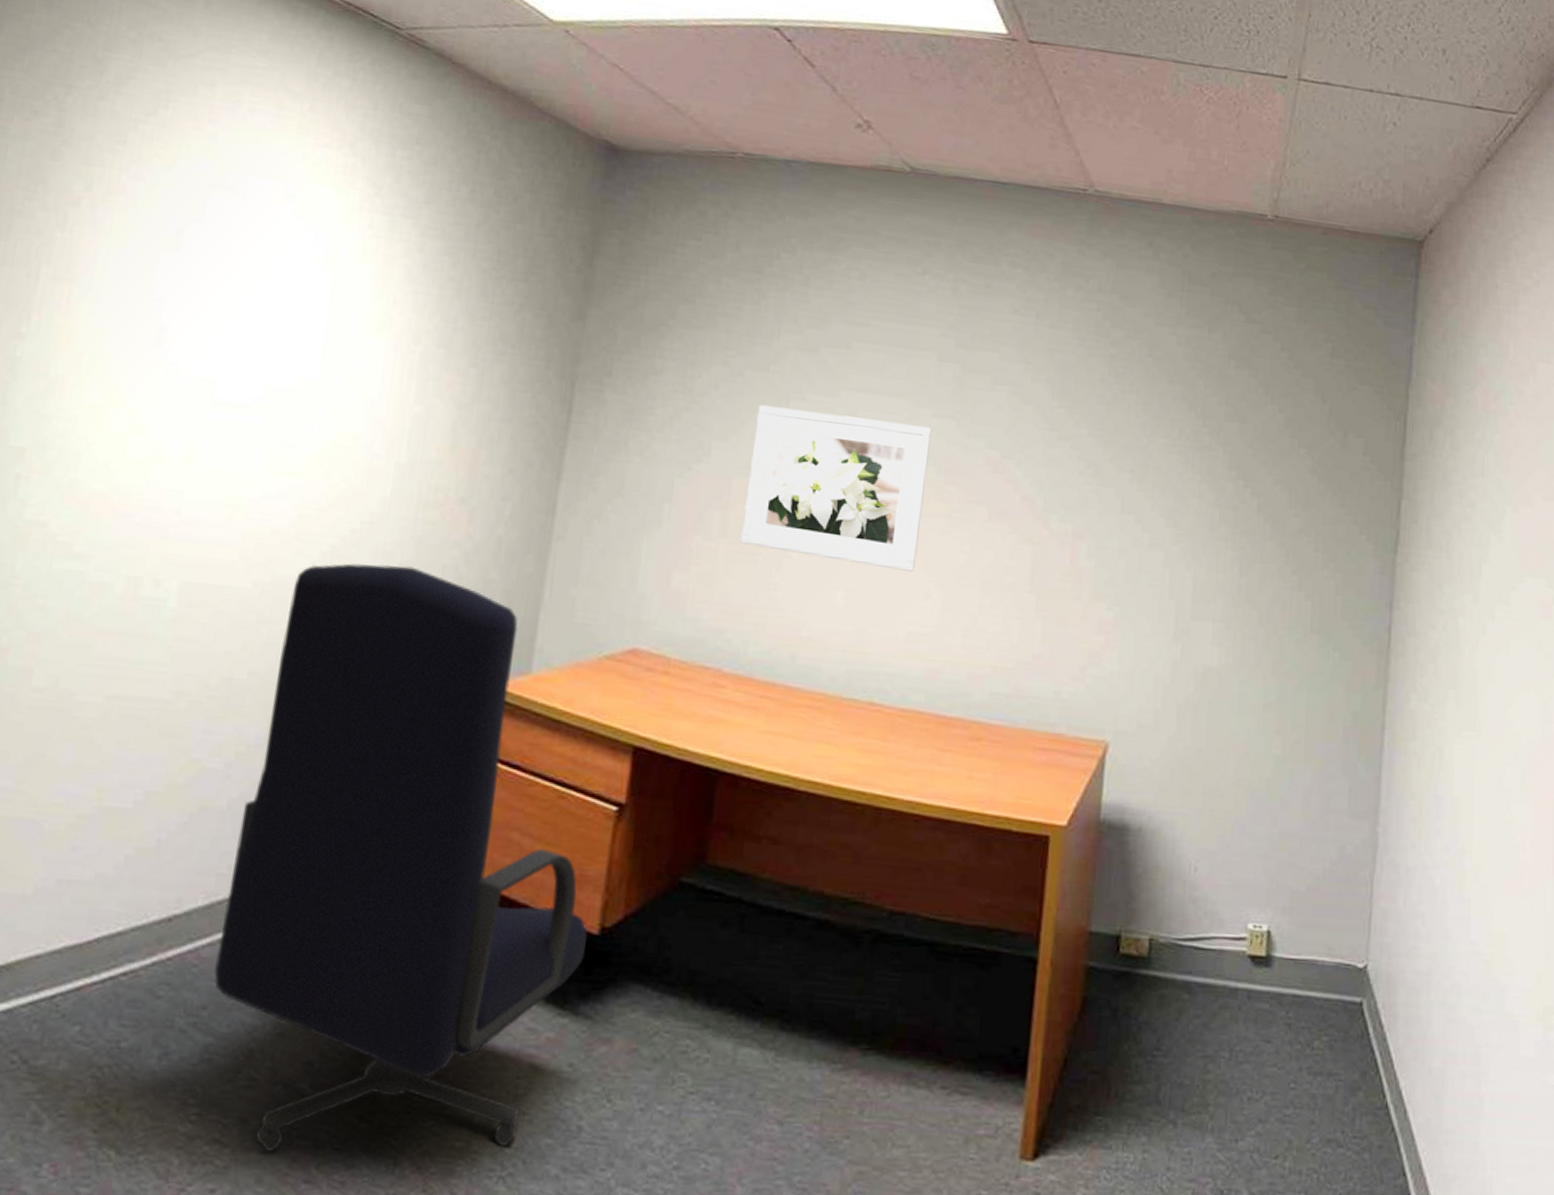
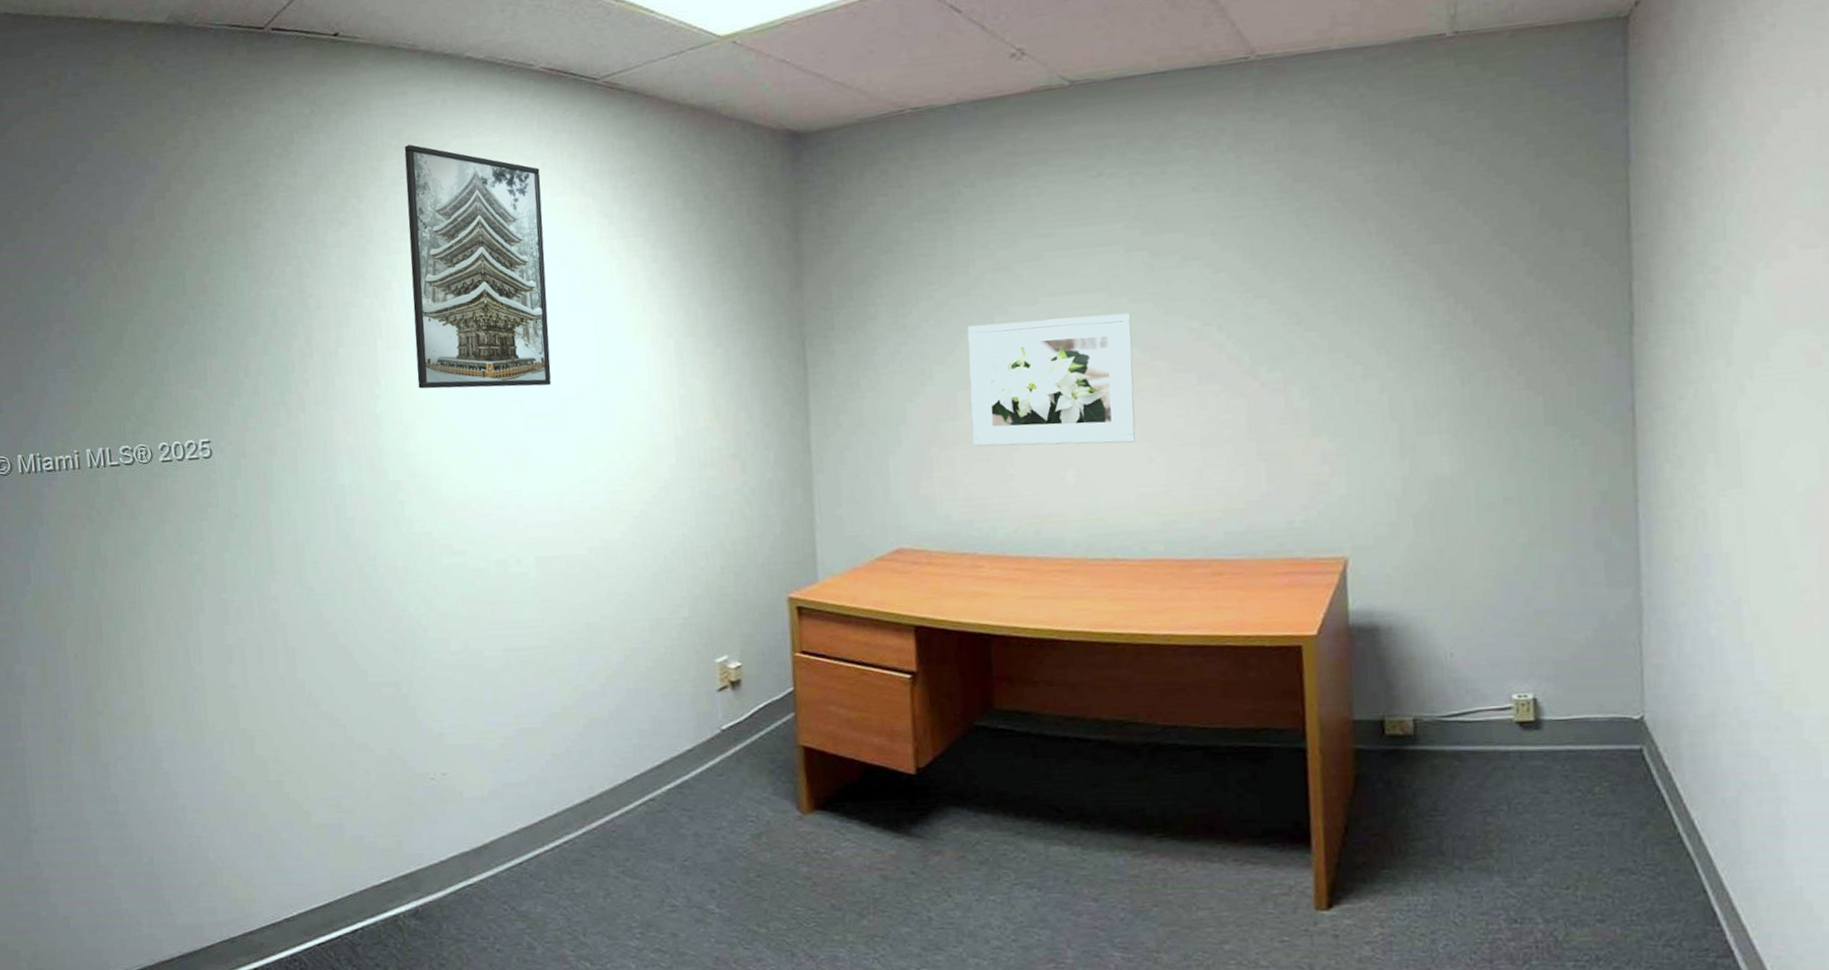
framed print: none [81,41,307,369] -> present [404,144,551,389]
office chair: present [214,563,587,1152] -> none [618,515,907,954]

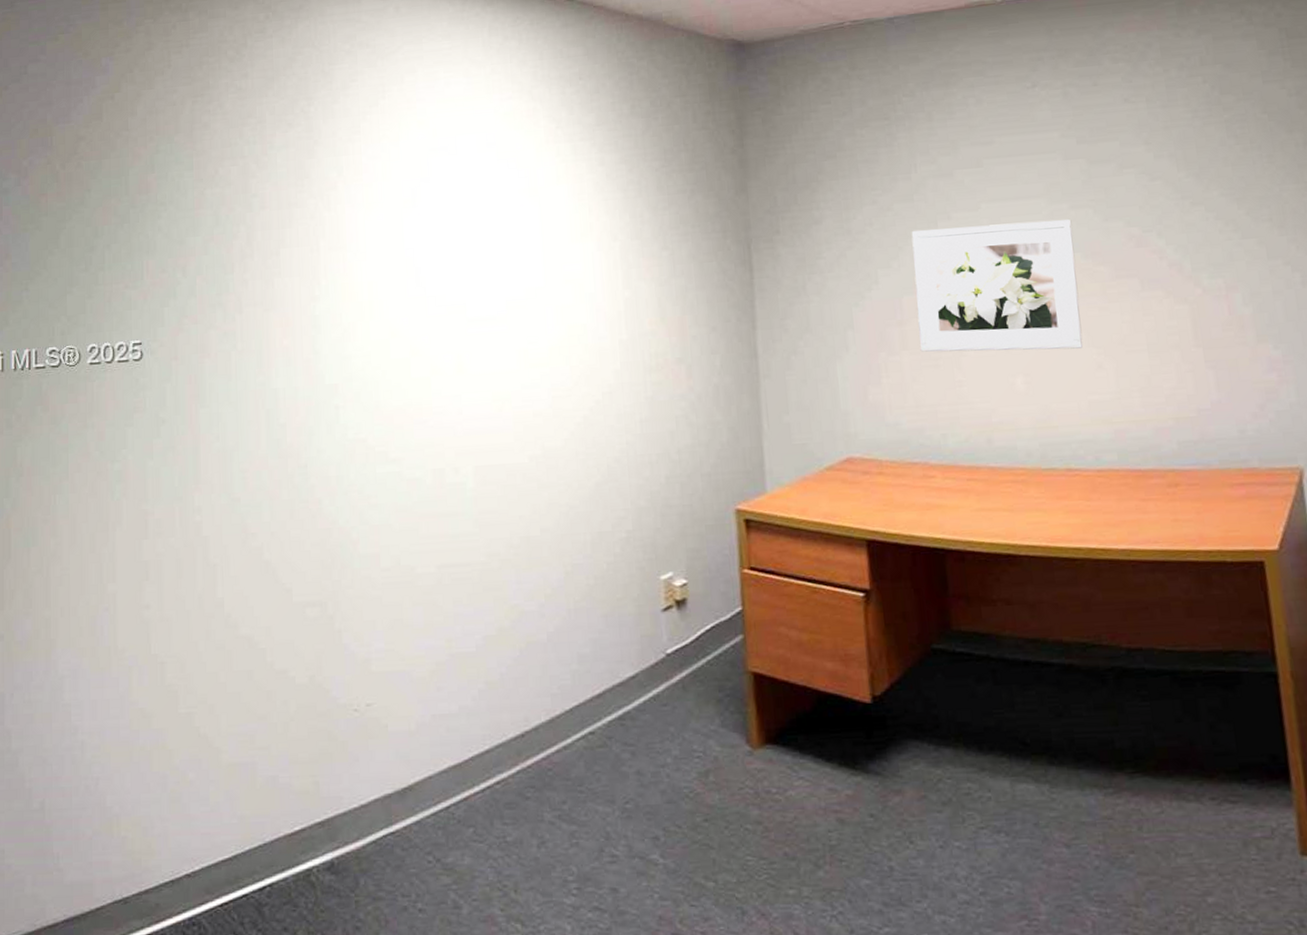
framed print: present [404,144,551,389] -> none [356,49,495,290]

